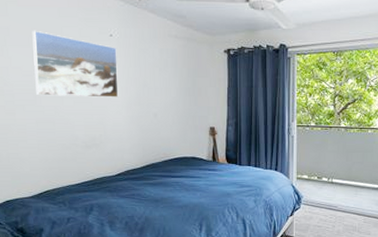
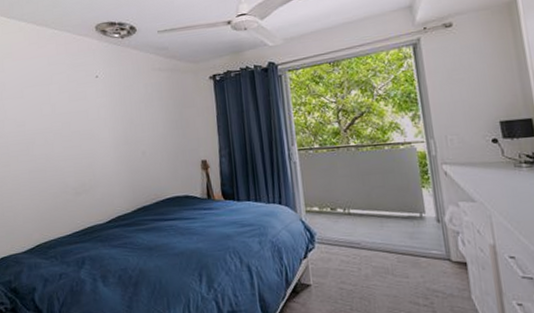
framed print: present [32,30,119,98] -> none [25,81,107,145]

